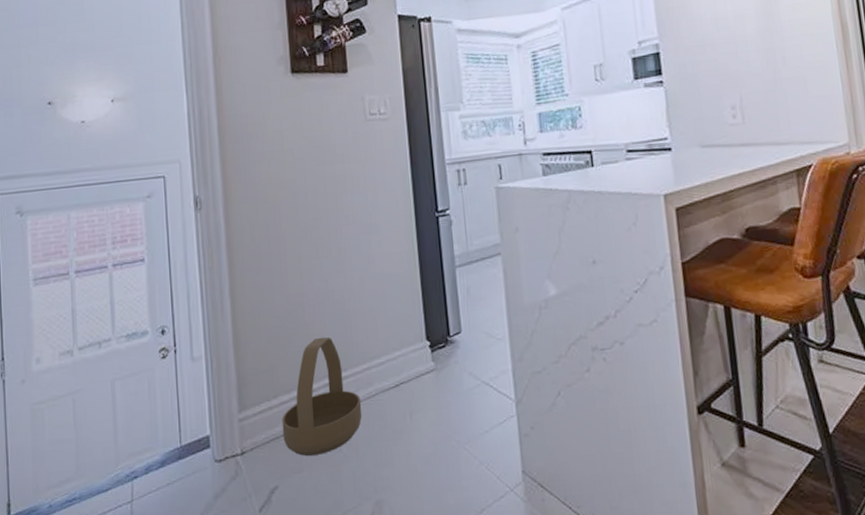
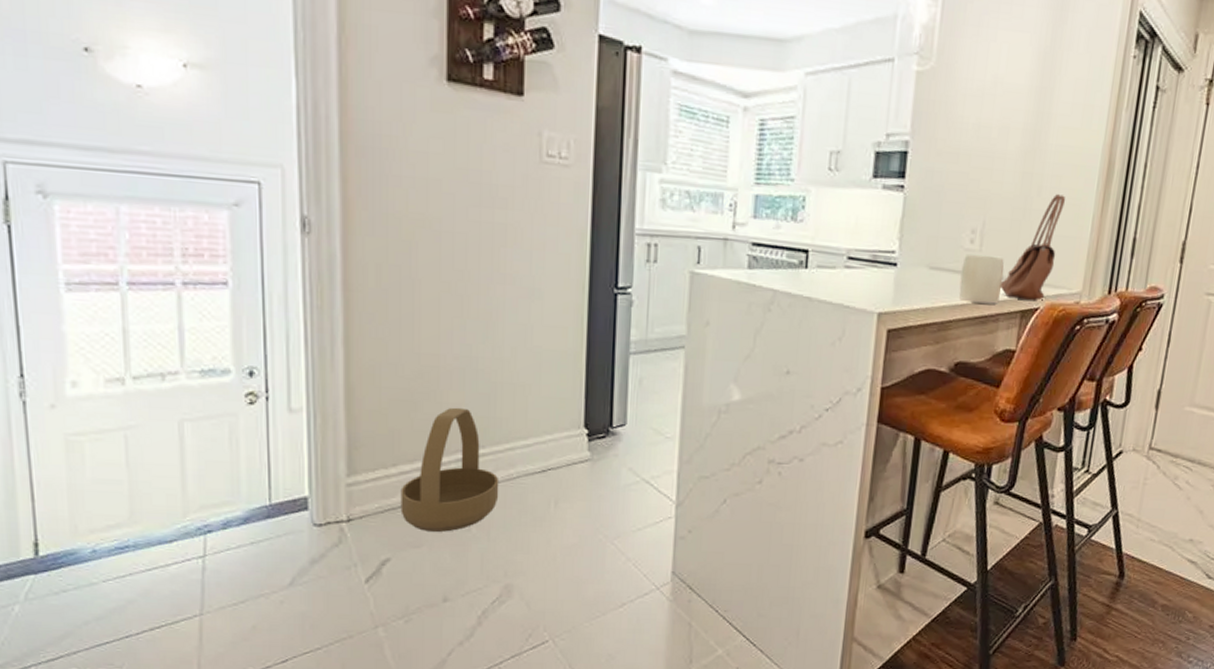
mug: none [730,125,773,171] -> present [958,253,1004,304]
handbag: none [770,61,816,160] -> present [1001,194,1066,302]

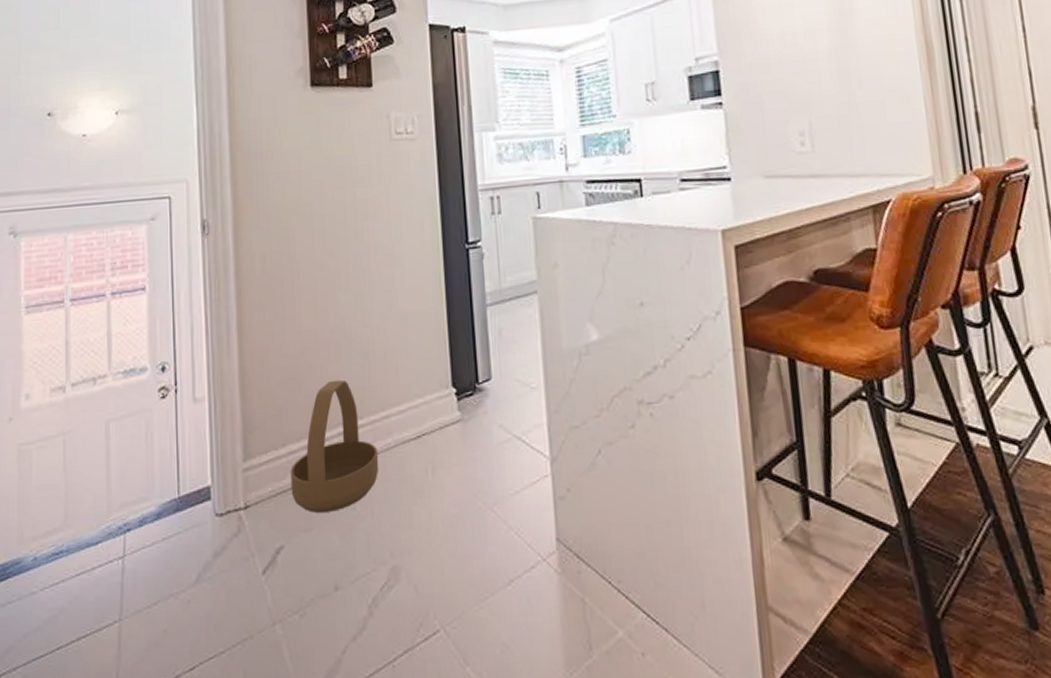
mug: present [958,253,1004,304] -> none [797,154,846,206]
handbag: present [1001,194,1066,302] -> none [843,83,896,195]

